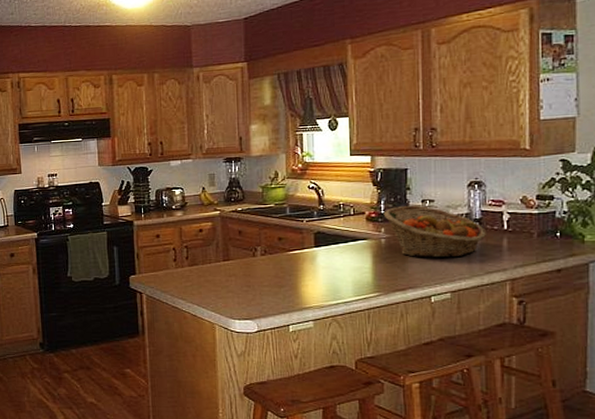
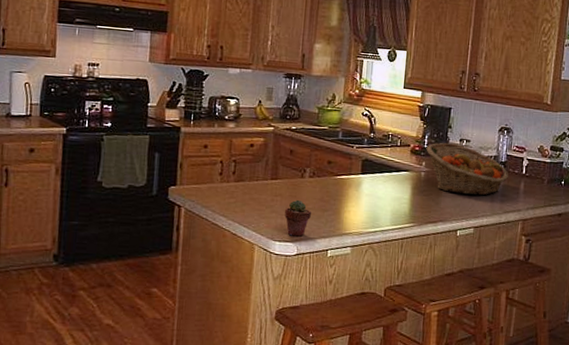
potted succulent: none [241,278,269,314] -> present [285,199,312,237]

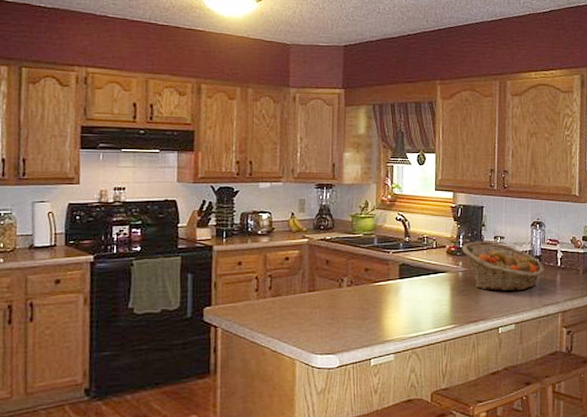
potted succulent: present [285,199,312,237] -> none [325,310,353,348]

